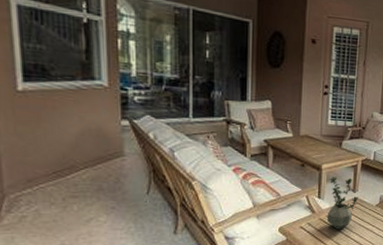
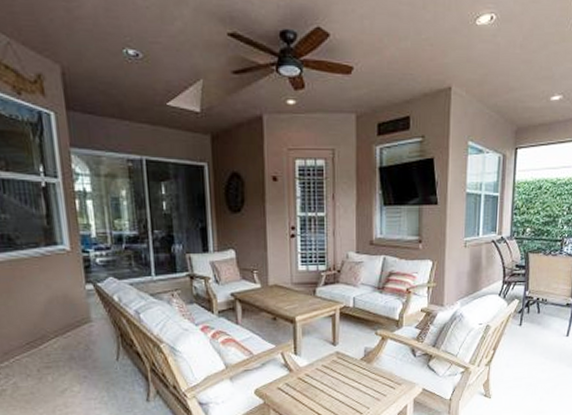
potted plant: present [327,176,359,230] -> none [304,328,340,390]

